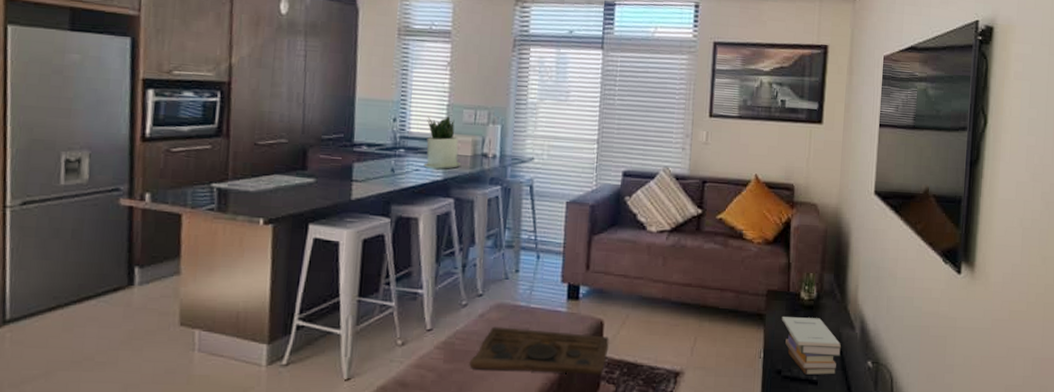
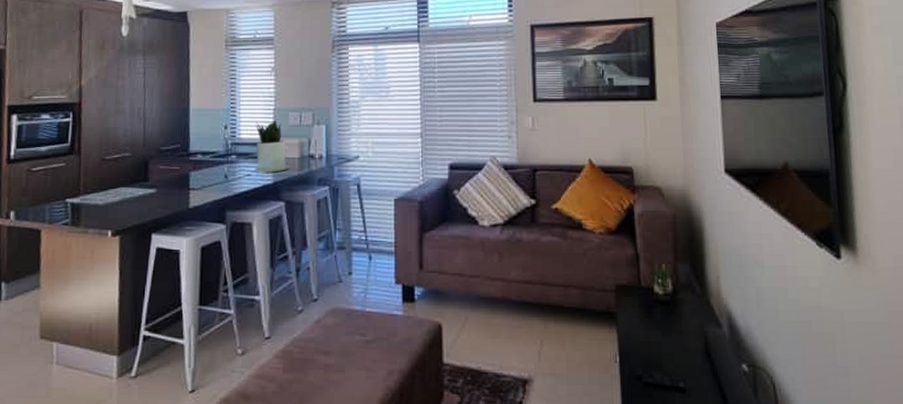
decorative tray: present [469,326,609,375] -> none [308,333,449,384]
books: present [781,317,842,376] -> none [635,315,710,382]

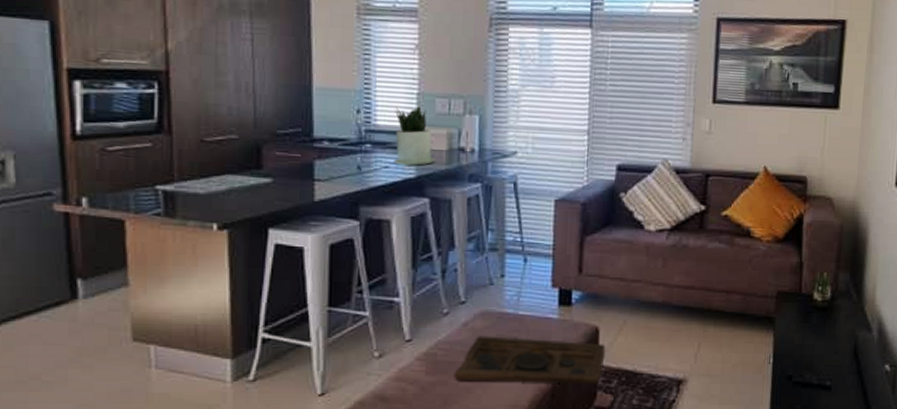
decorative tray: none [308,333,449,384] -> present [454,336,606,385]

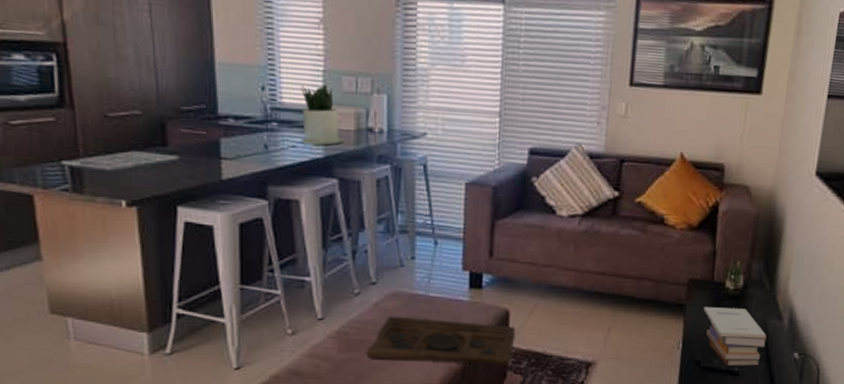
books: none [792,320,858,381] -> present [703,307,767,367]

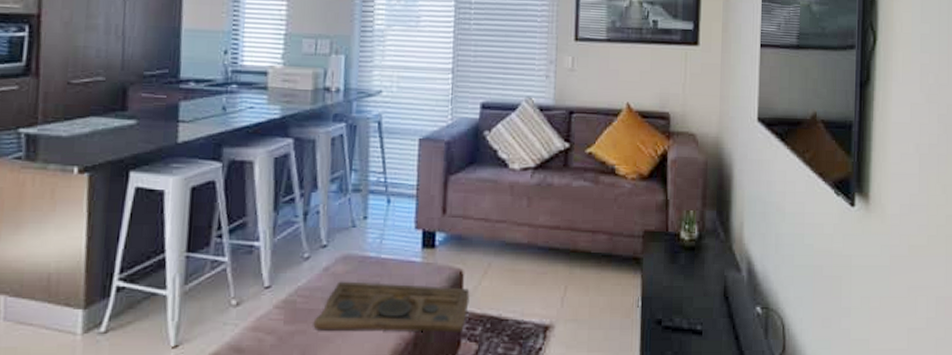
planter: present [300,84,344,147] -> none [258,46,301,107]
books: present [703,307,767,367] -> none [660,260,728,325]

